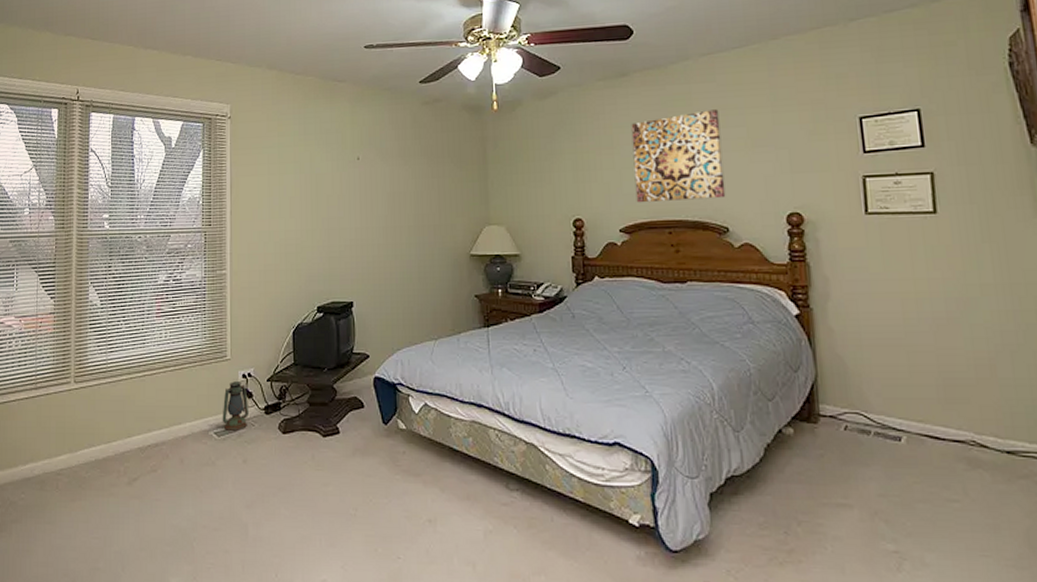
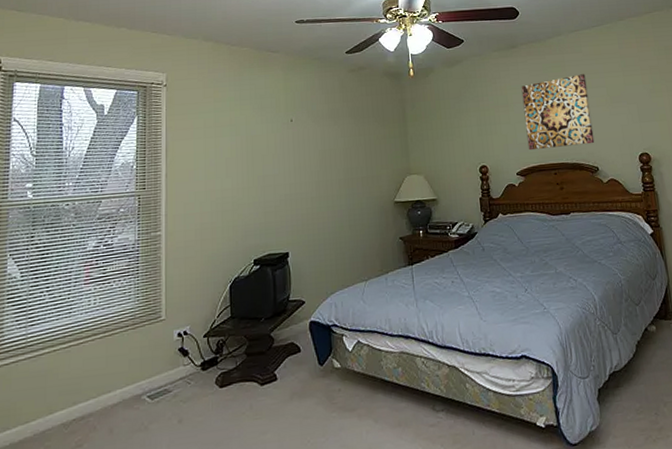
lantern: present [222,379,250,431] -> none [156,338,185,392]

